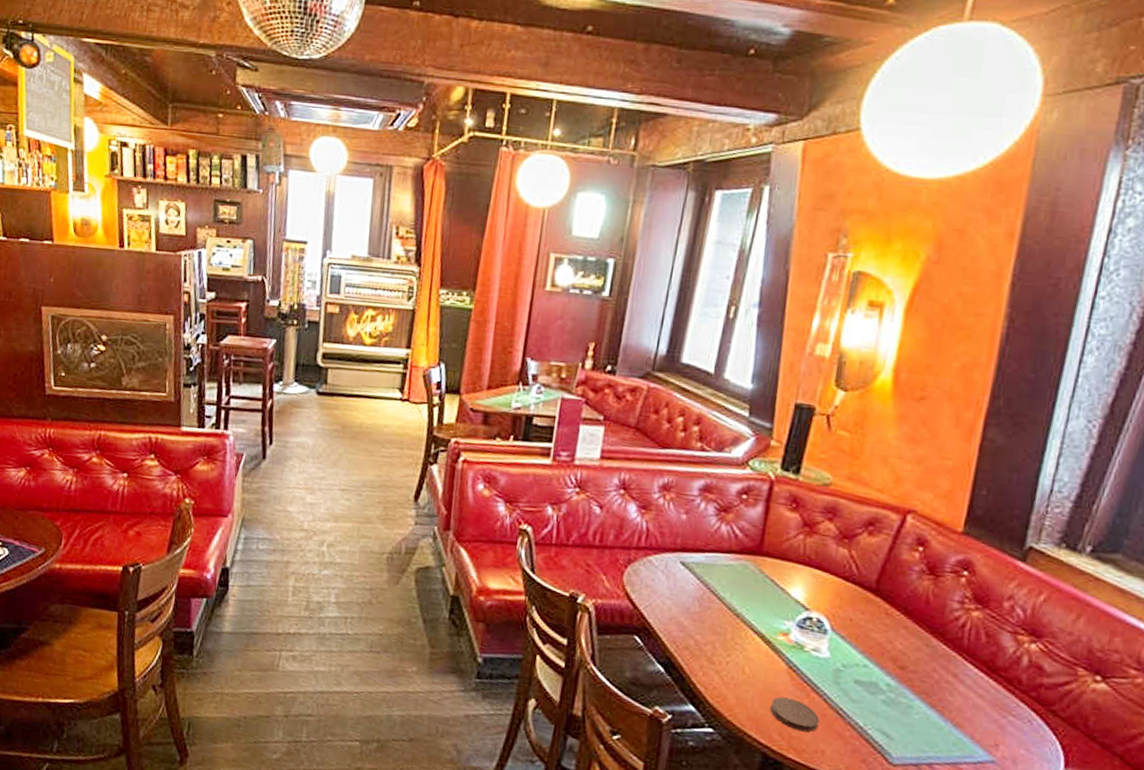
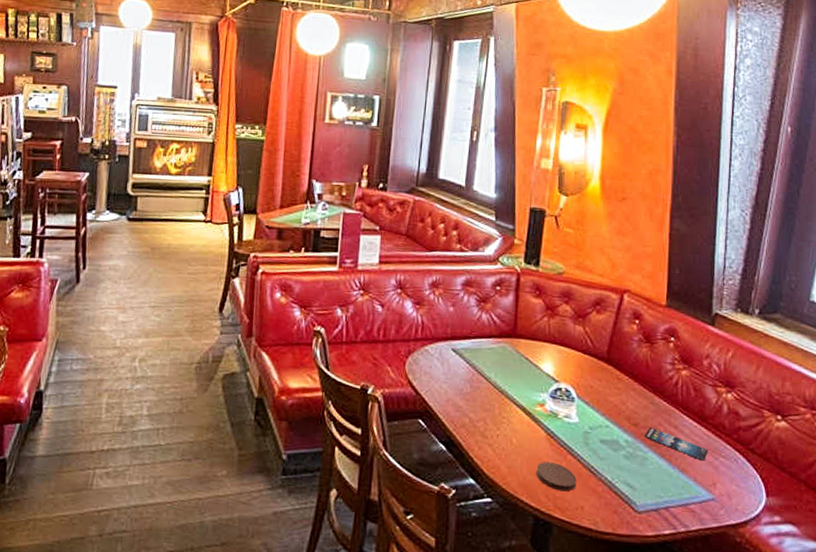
smartphone: none [912,672,994,718] -> present [645,427,708,461]

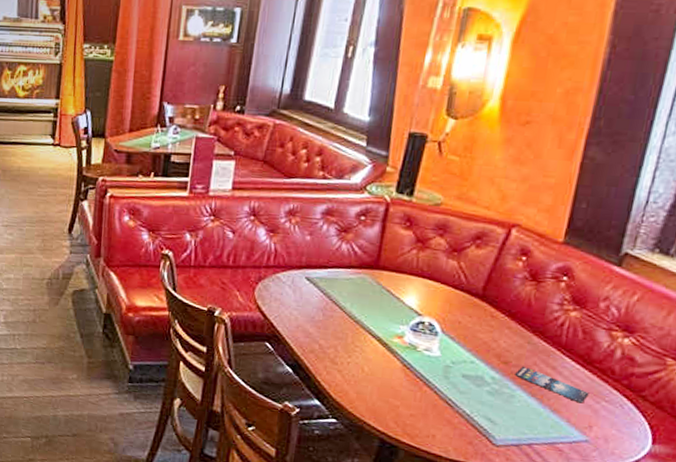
coaster: present [536,462,577,492] -> none [386,390,431,420]

